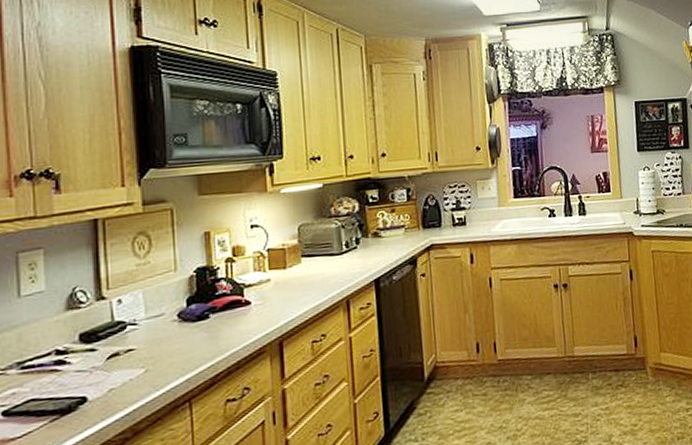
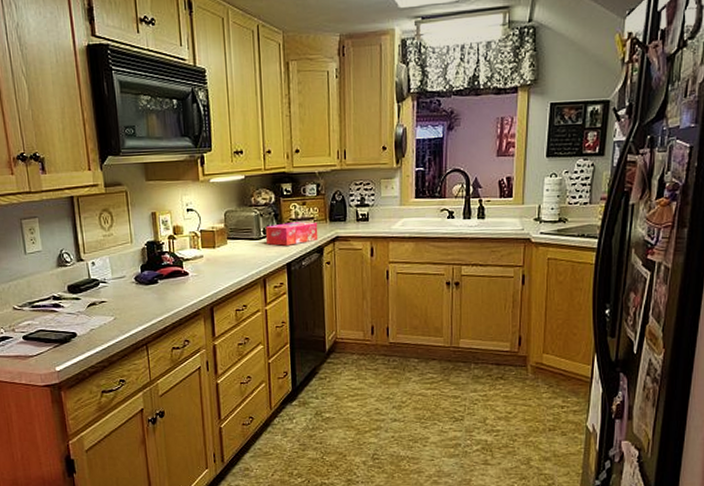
tissue box: none [349,230,411,260] -> present [266,221,319,246]

